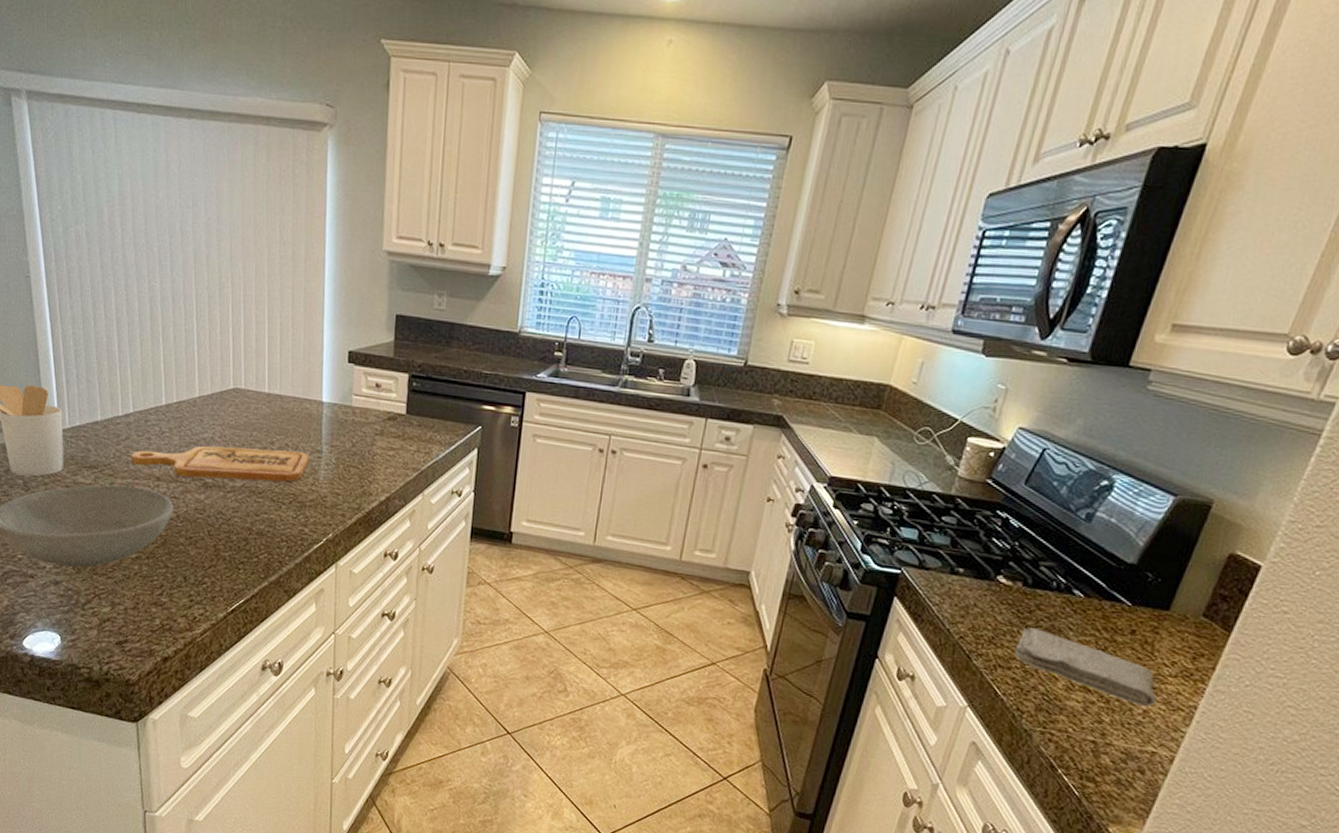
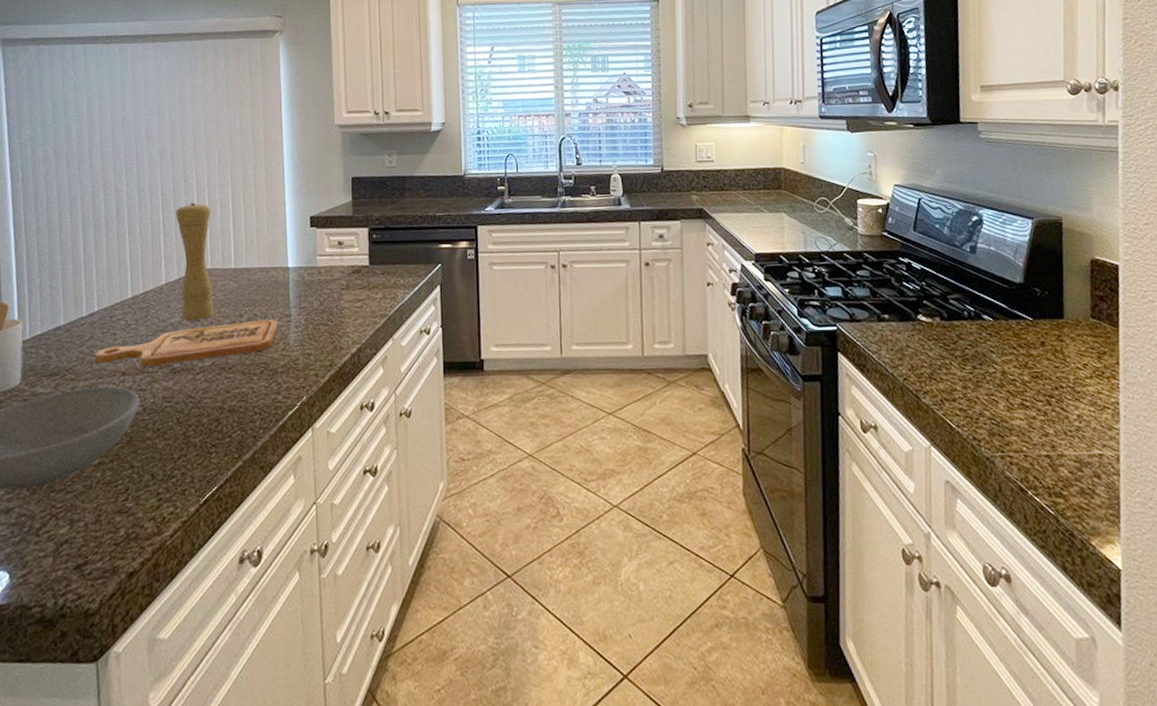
pepper mill: none [210,315,246,440] -> present [176,203,214,321]
washcloth: present [1014,628,1157,707] -> none [953,357,1085,412]

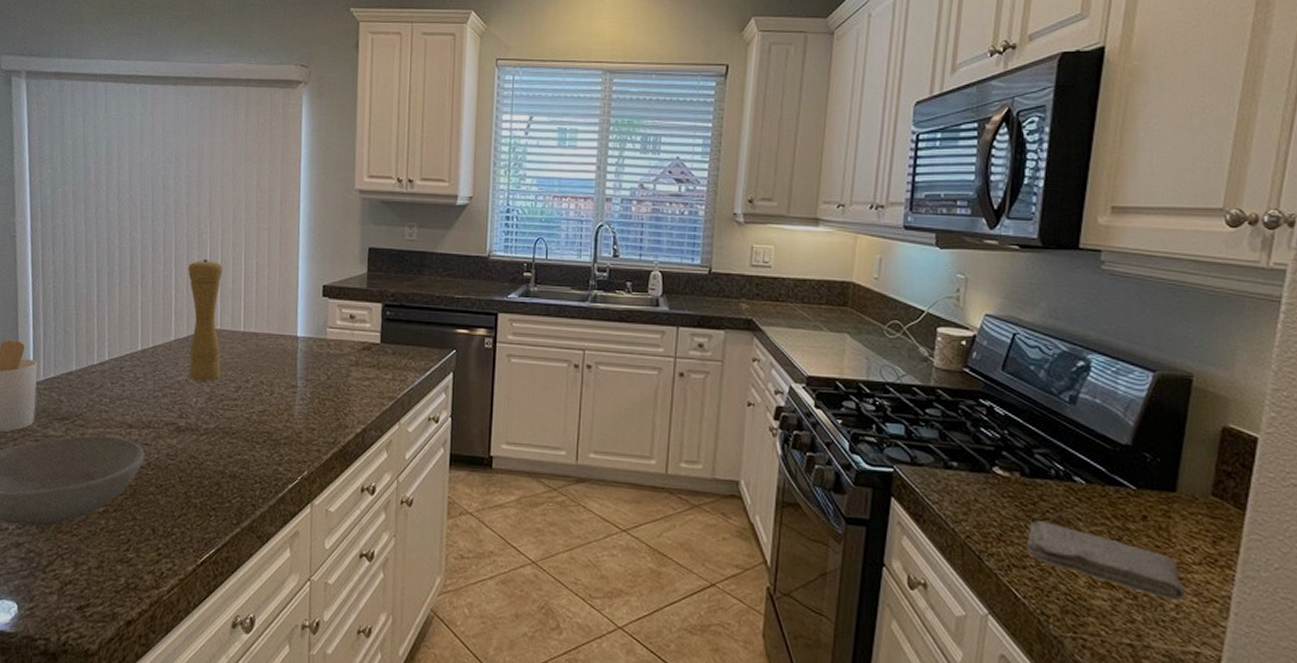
cutting board: present [94,319,279,367] -> none [103,387,284,423]
washcloth: none [953,357,1085,412] -> present [1026,521,1186,601]

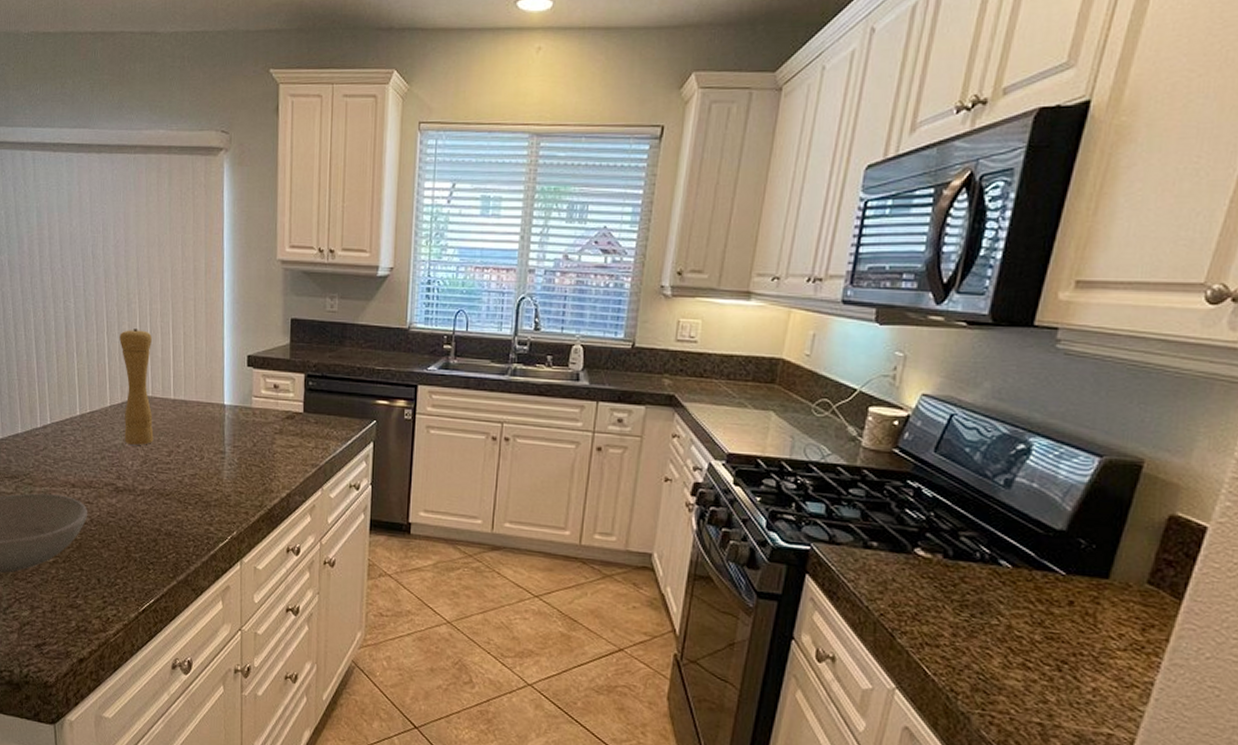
washcloth: present [1026,521,1186,601] -> none [941,602,1106,685]

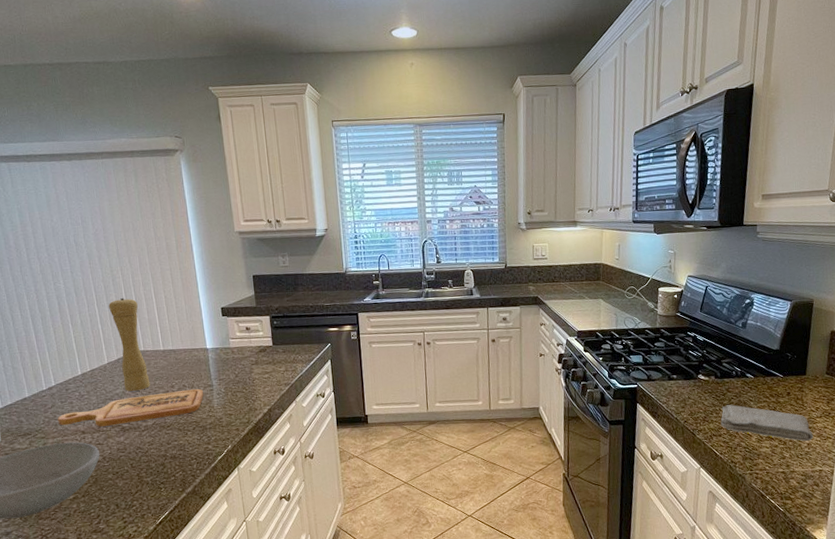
cutting board: none [48,452,214,484] -> present [58,388,204,427]
washcloth: none [941,602,1106,685] -> present [720,404,814,442]

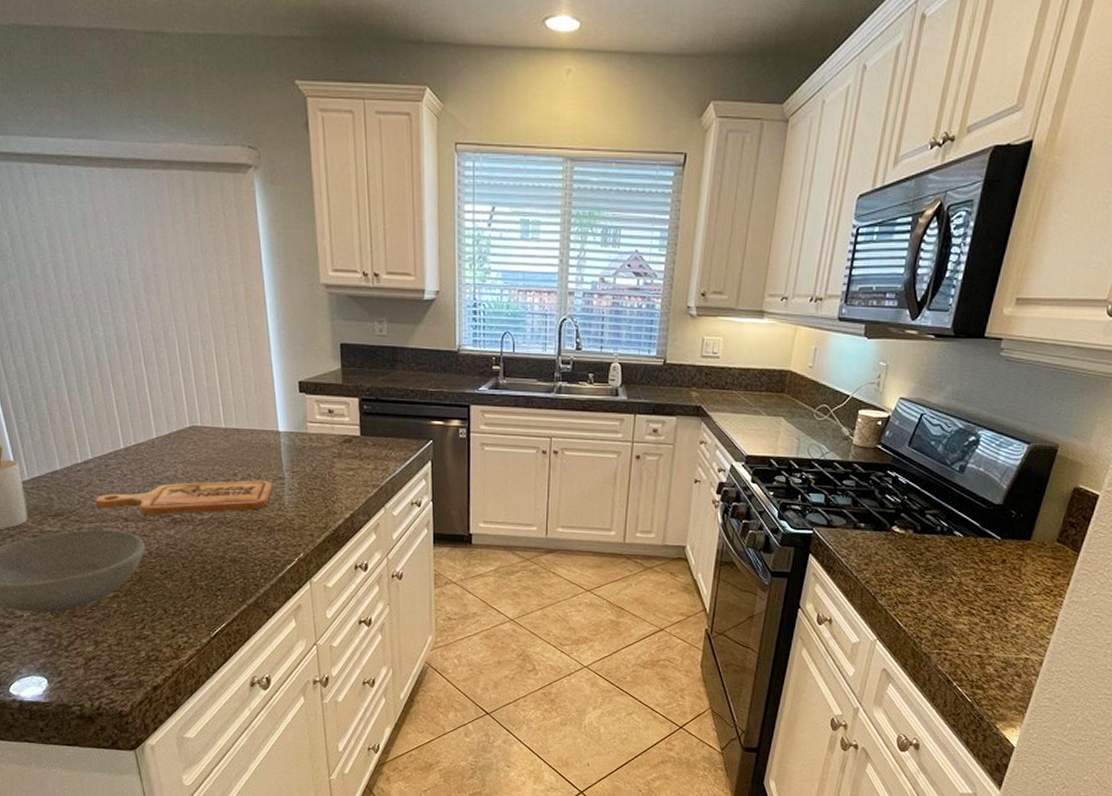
pepper mill: present [109,298,150,392] -> none [159,357,208,475]
washcloth: present [720,404,814,442] -> none [911,567,1026,622]

